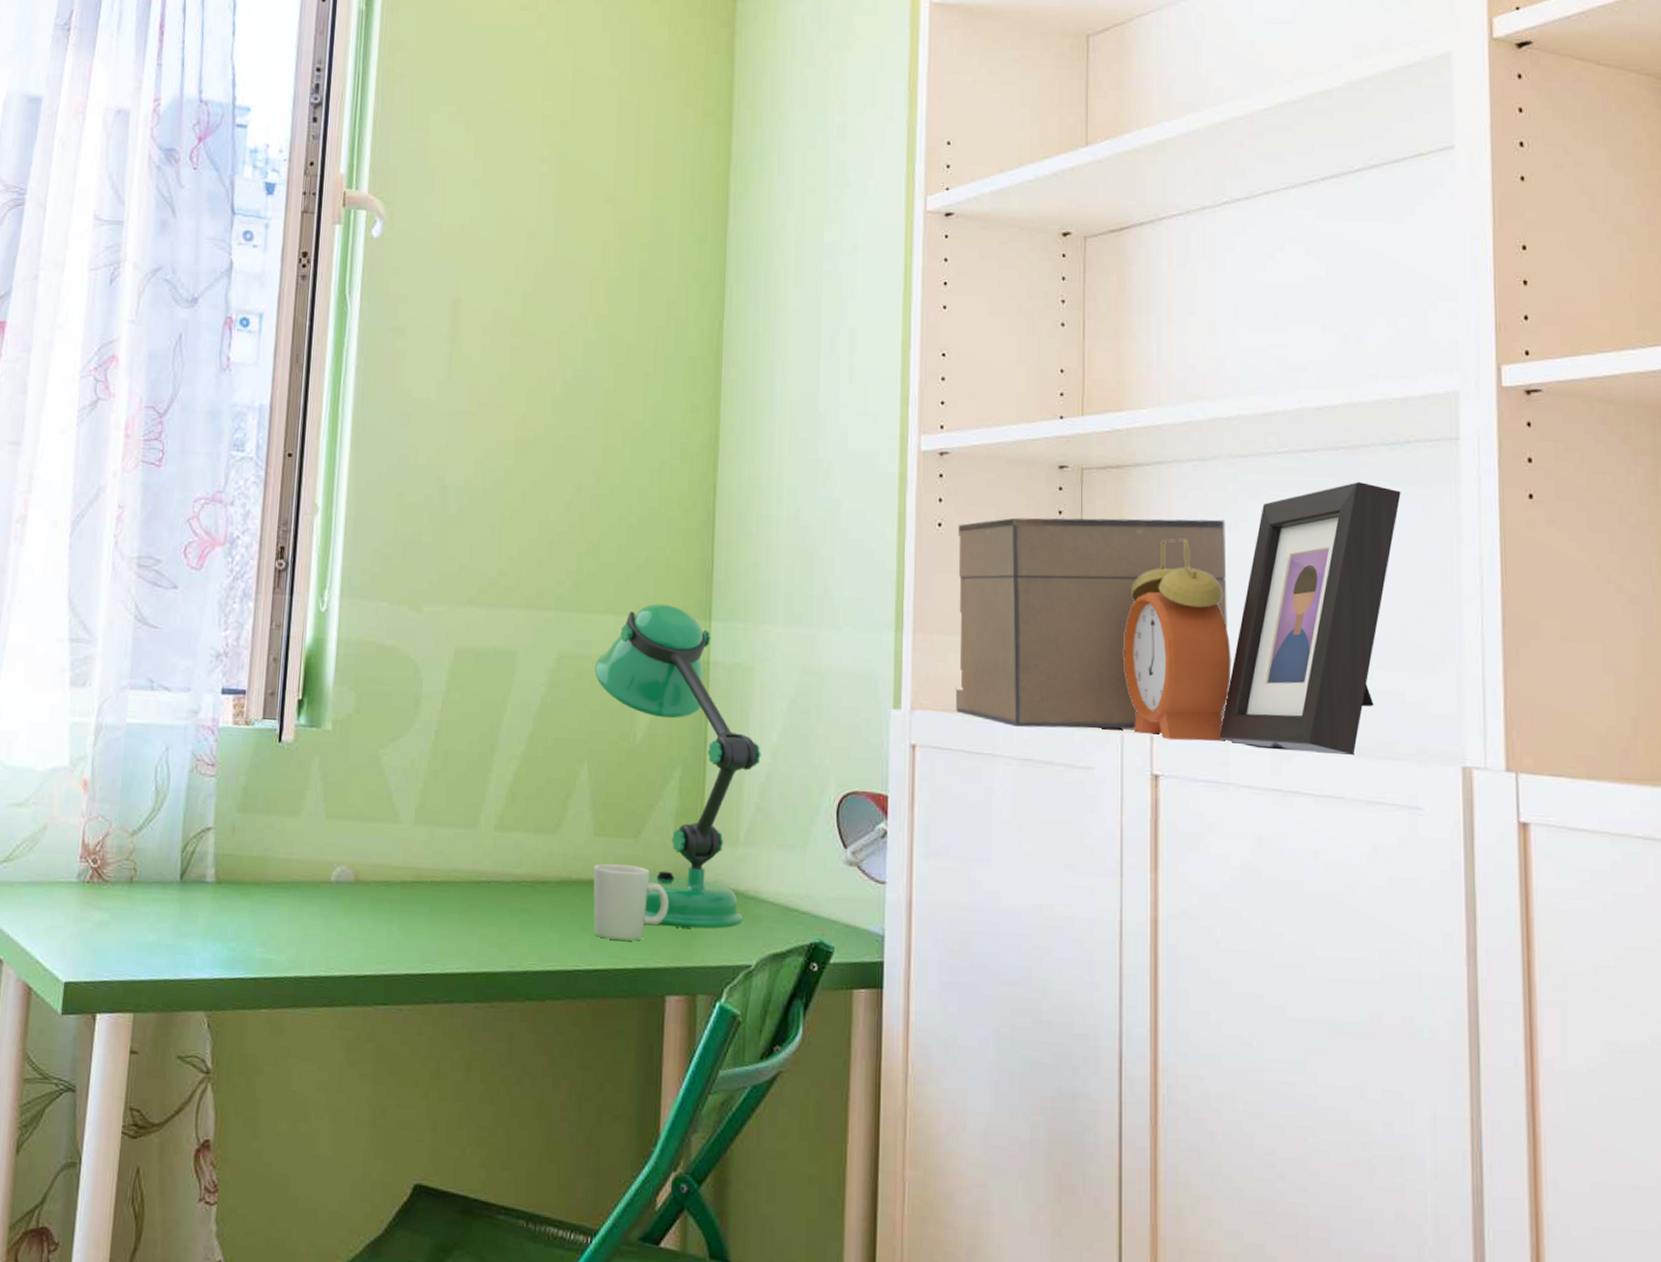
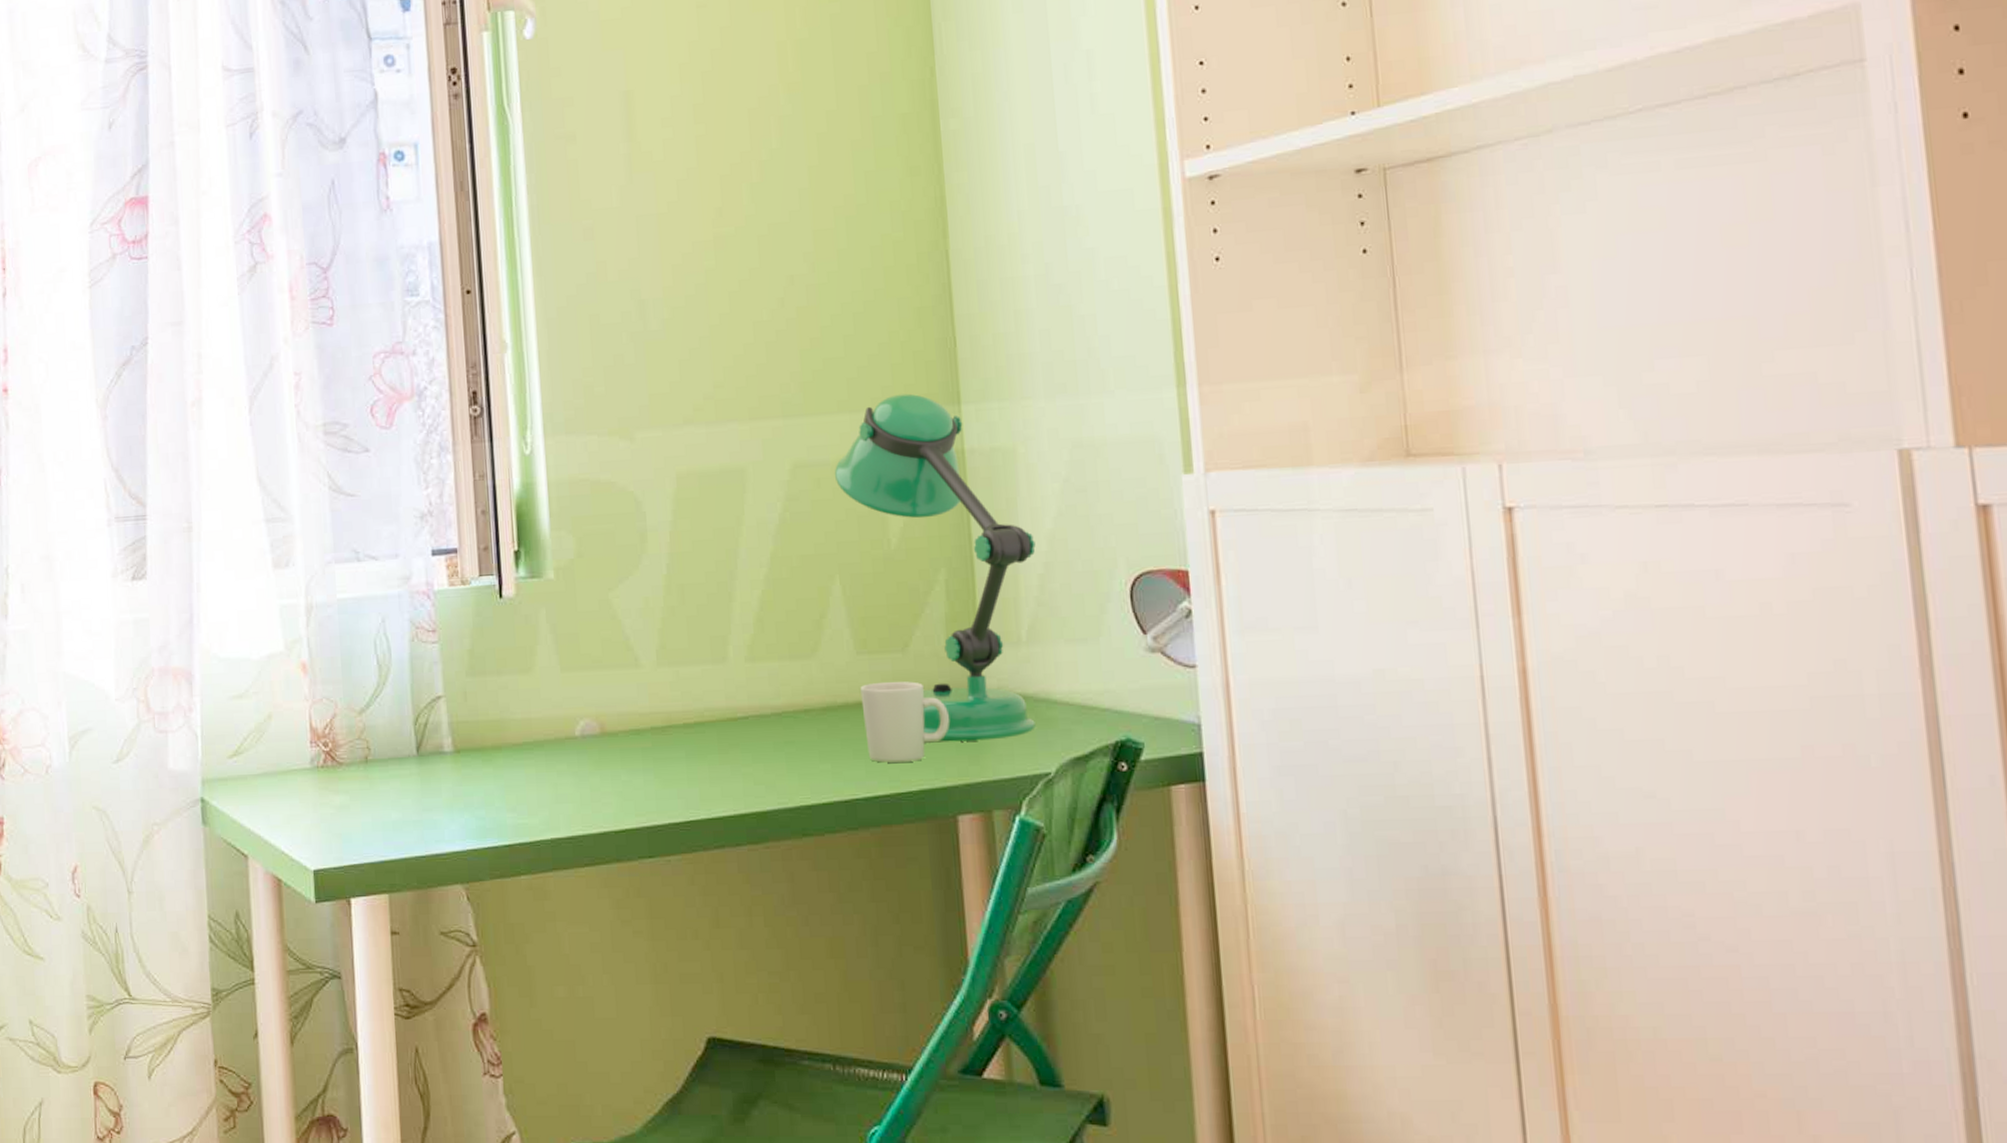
decorative box: present [955,517,1229,729] -> none [1239,202,1592,476]
alarm clock: present [1124,539,1231,741] -> none [1454,232,1593,466]
picture frame: present [1219,482,1401,755] -> none [1583,131,1793,462]

